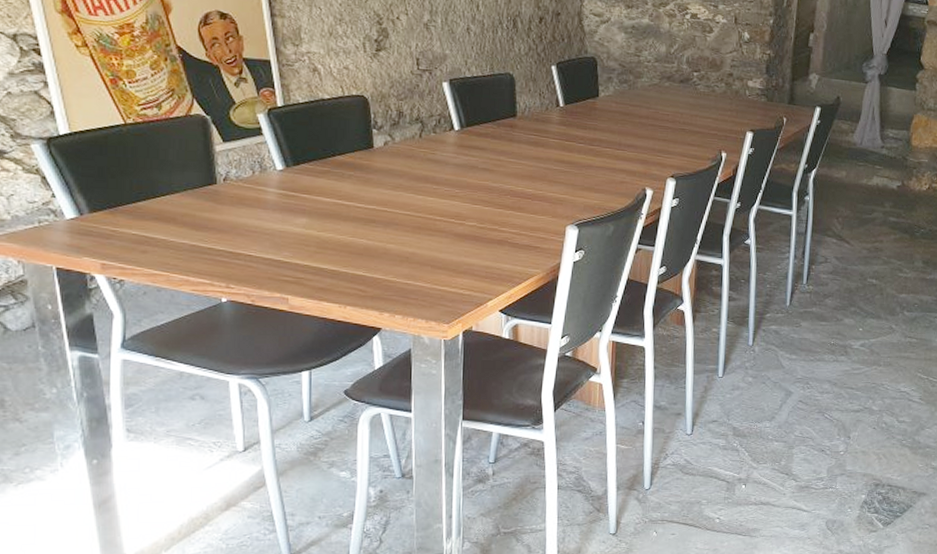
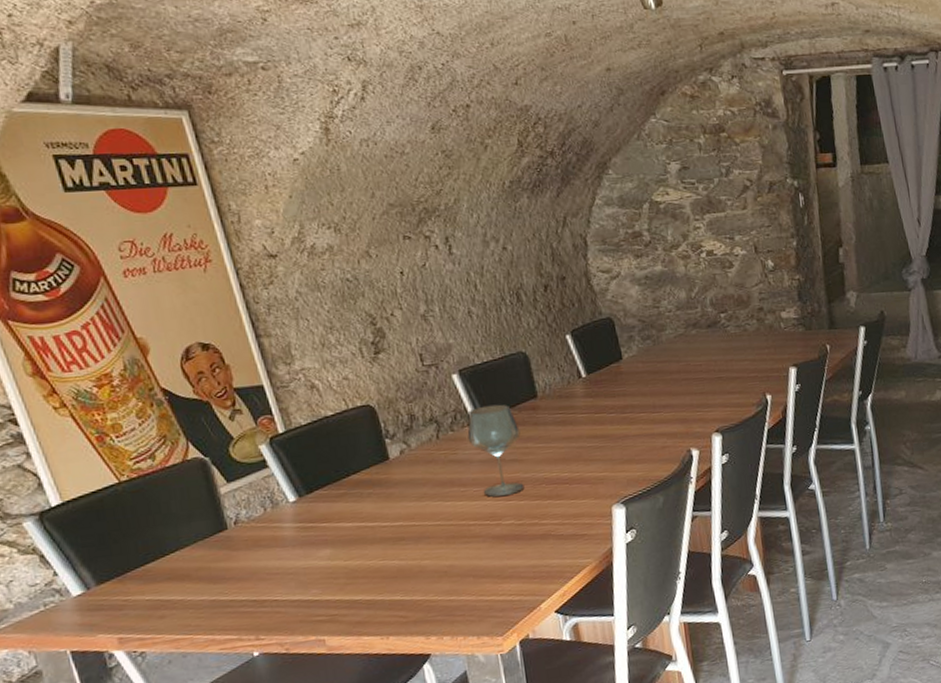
wine glass: none [447,115,496,199] -> present [467,404,525,497]

